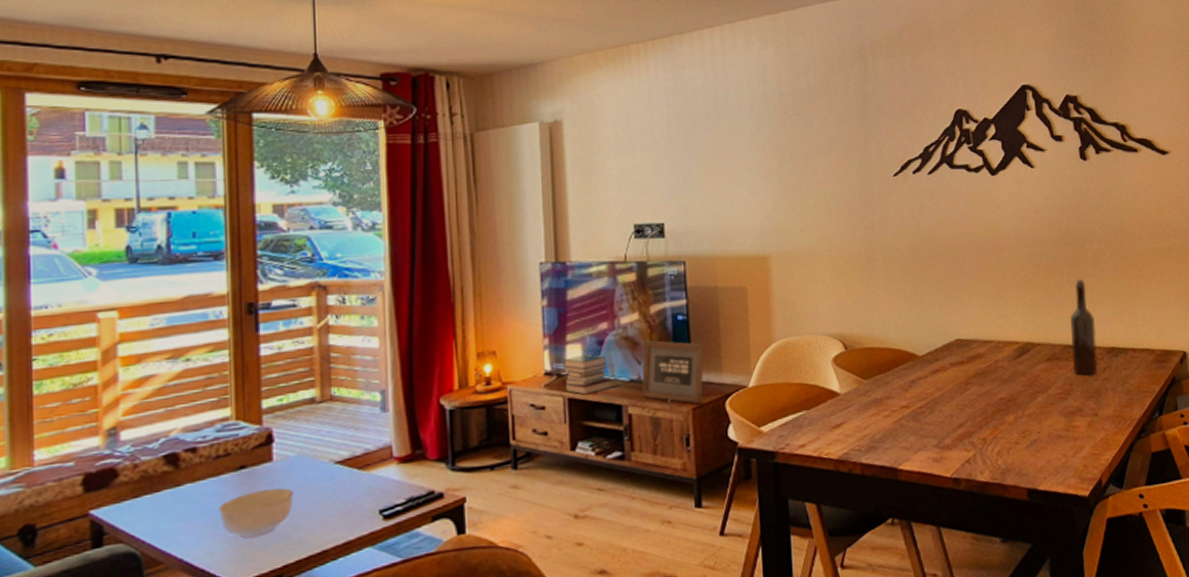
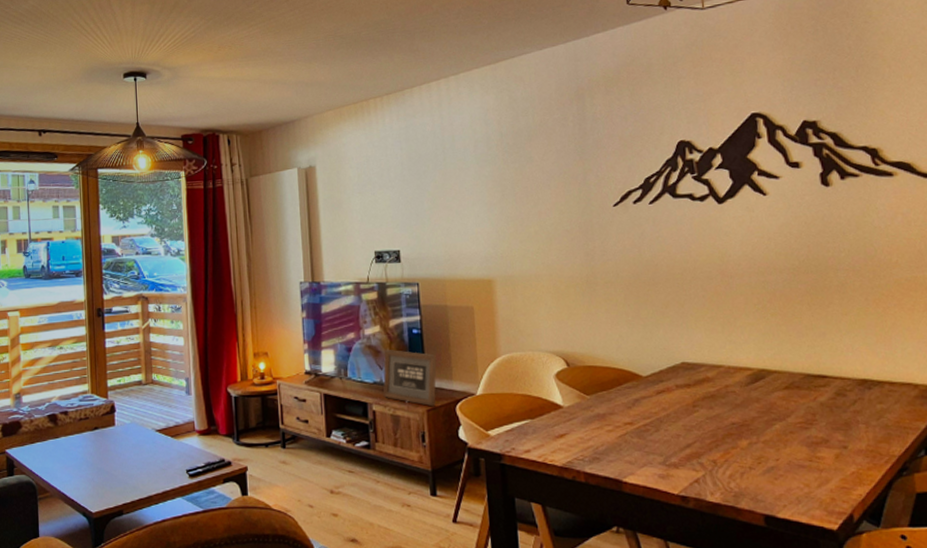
bowl: present [219,488,293,539] -> none [82,446,129,481]
books: present [563,352,622,395] -> none [320,357,367,392]
wine bottle: present [1069,278,1098,376] -> none [811,307,847,407]

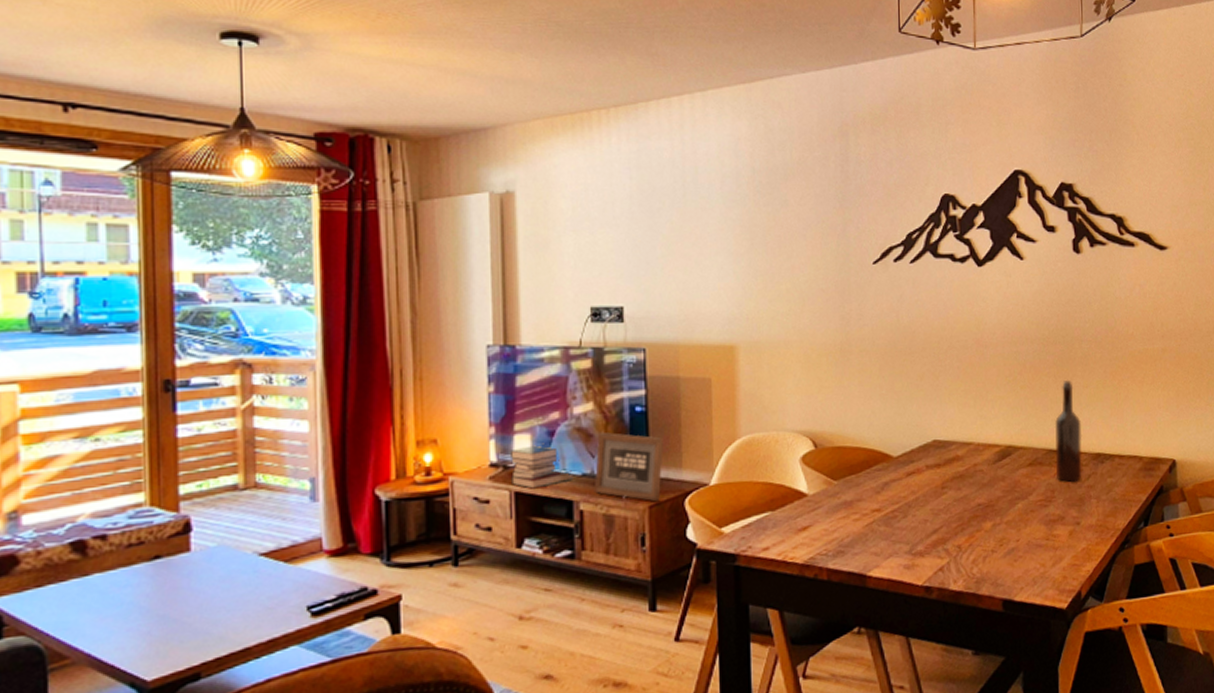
books: none [320,357,367,392] -> present [511,443,574,489]
wine bottle: none [811,307,847,407] -> present [1054,379,1083,483]

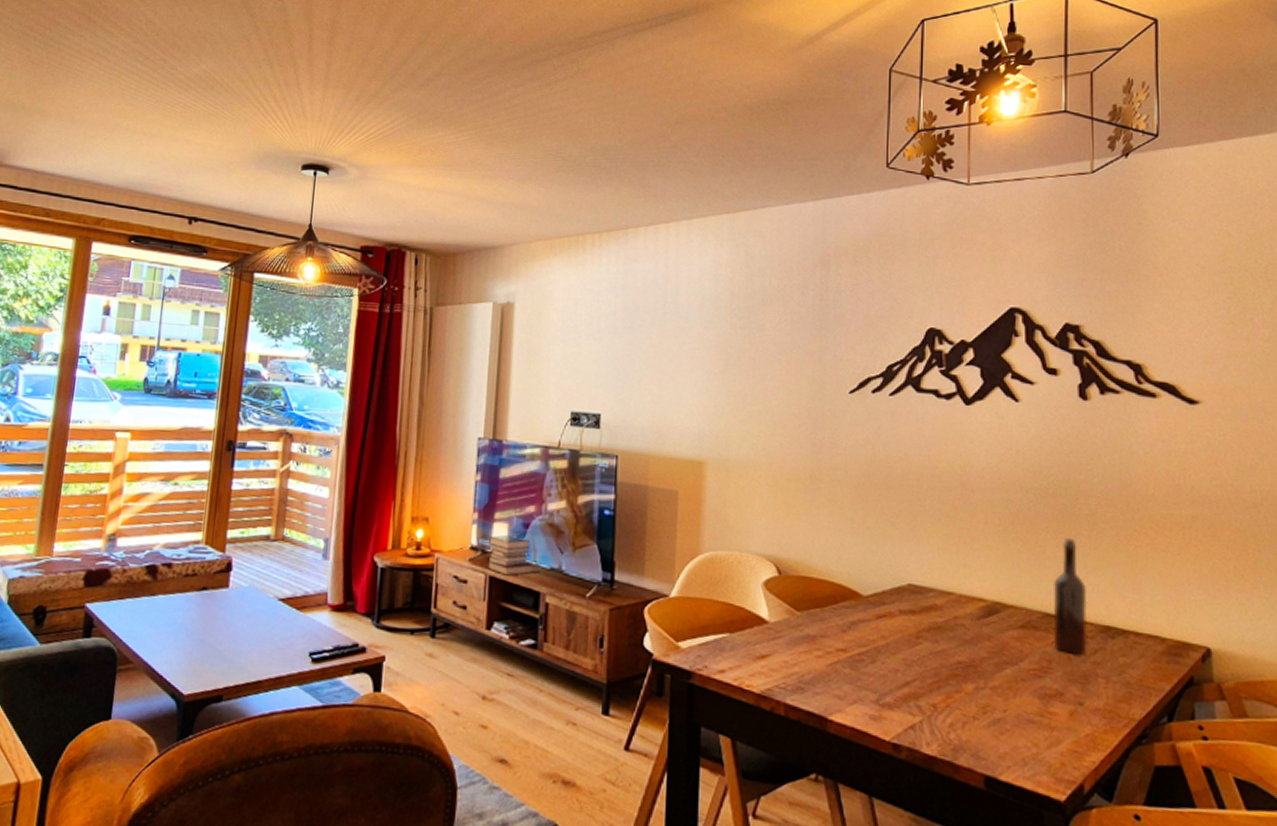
picture frame: present [593,431,663,502] -> none [559,530,628,606]

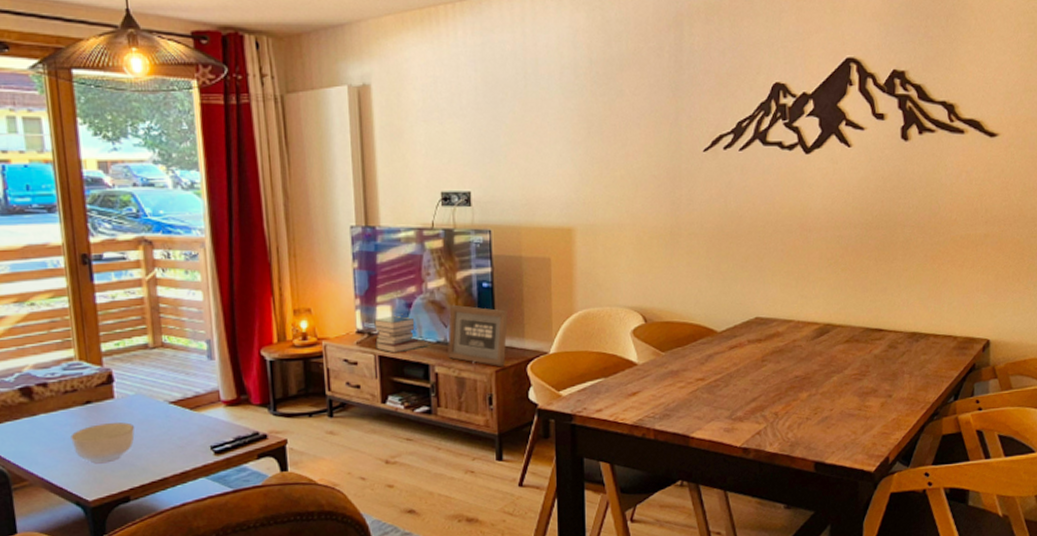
bowl: none [181,613,241,656] -> present [71,422,135,464]
picture frame: none [559,530,628,606] -> present [447,304,508,367]
wine bottle: present [1052,537,1088,656] -> none [871,262,899,359]

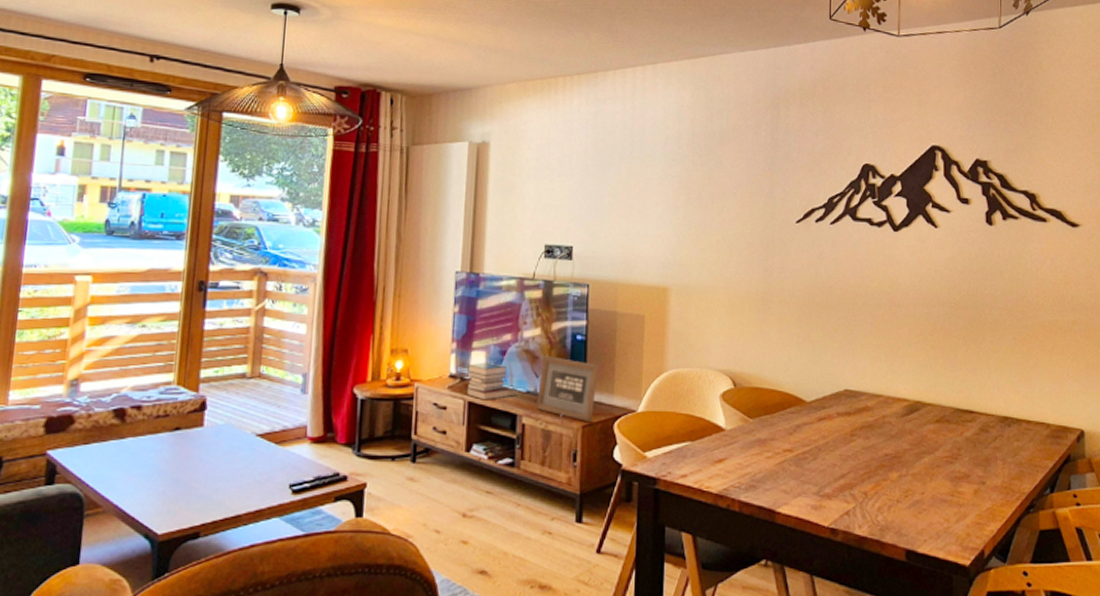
bowl: present [71,422,135,464] -> none [153,452,217,495]

